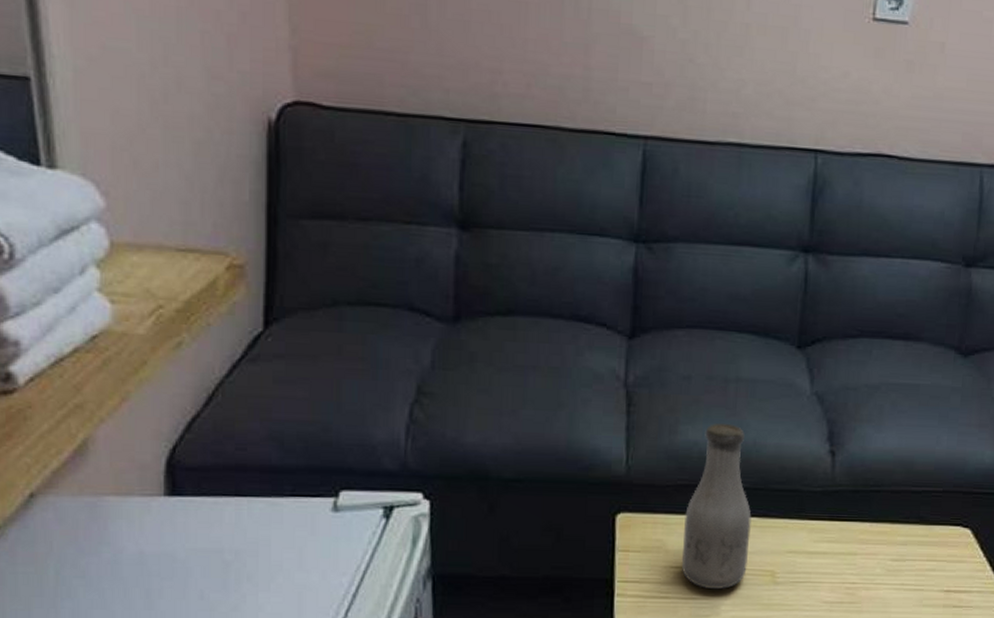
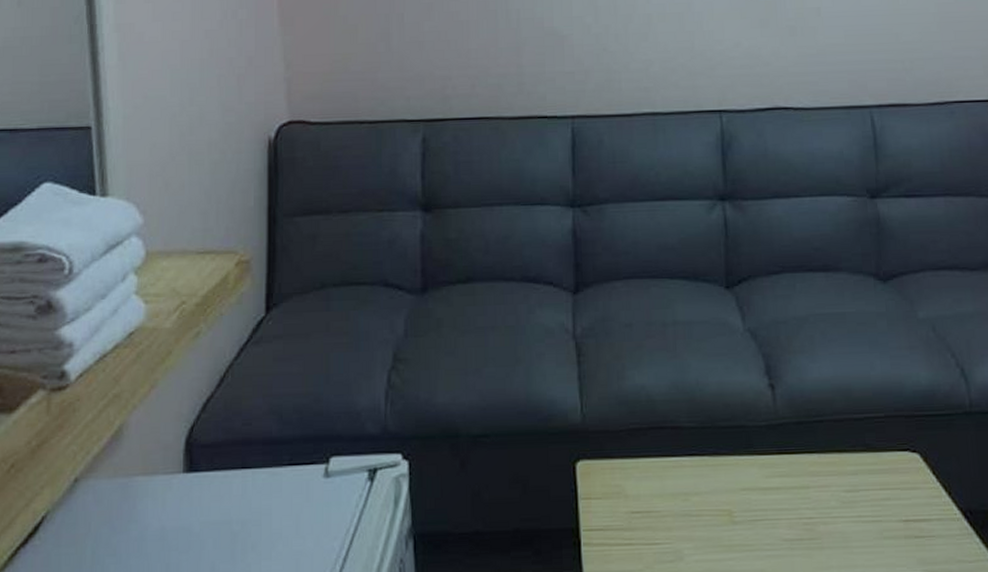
bottle: present [681,423,752,590] -> none [640,365,704,534]

